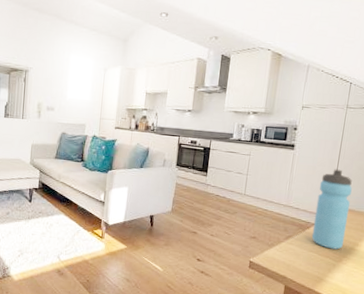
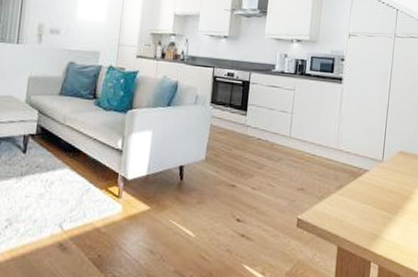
water bottle: present [311,169,352,250] -> none [364,105,404,200]

